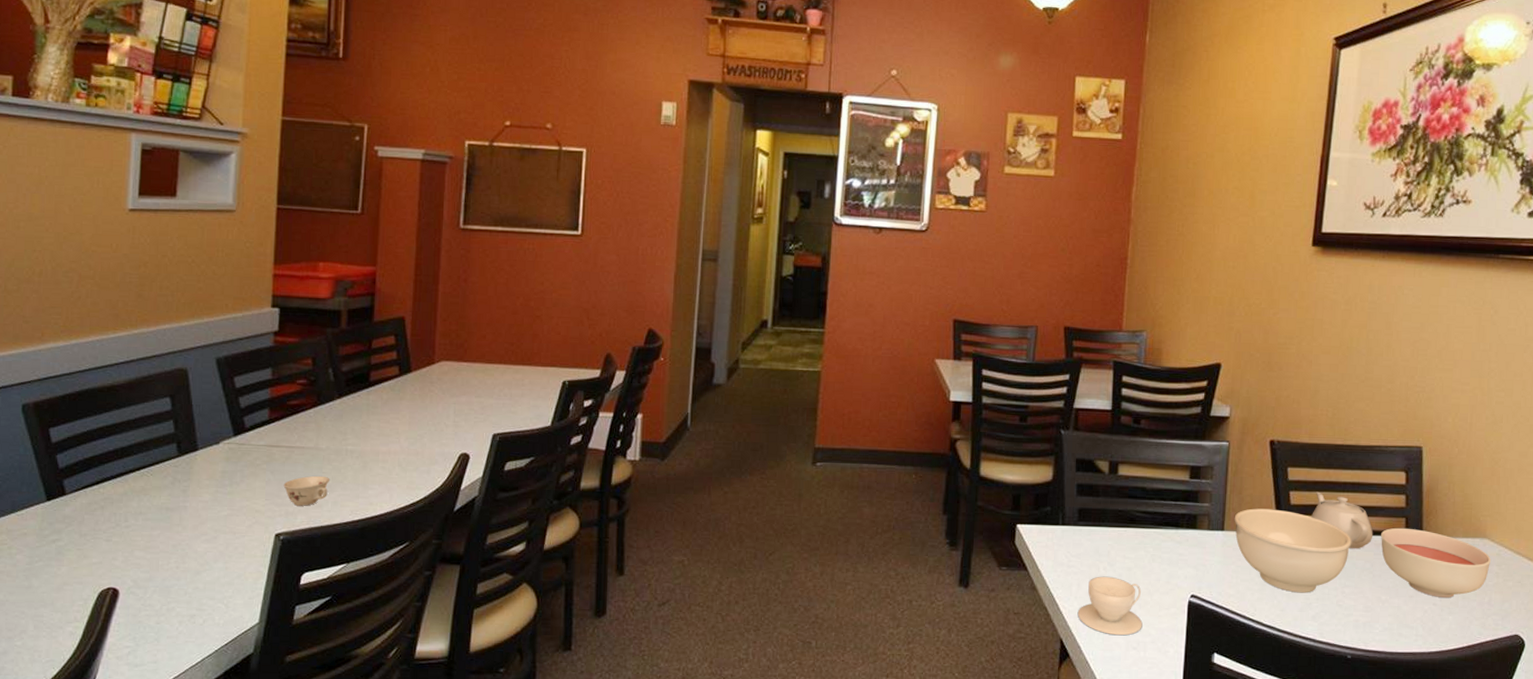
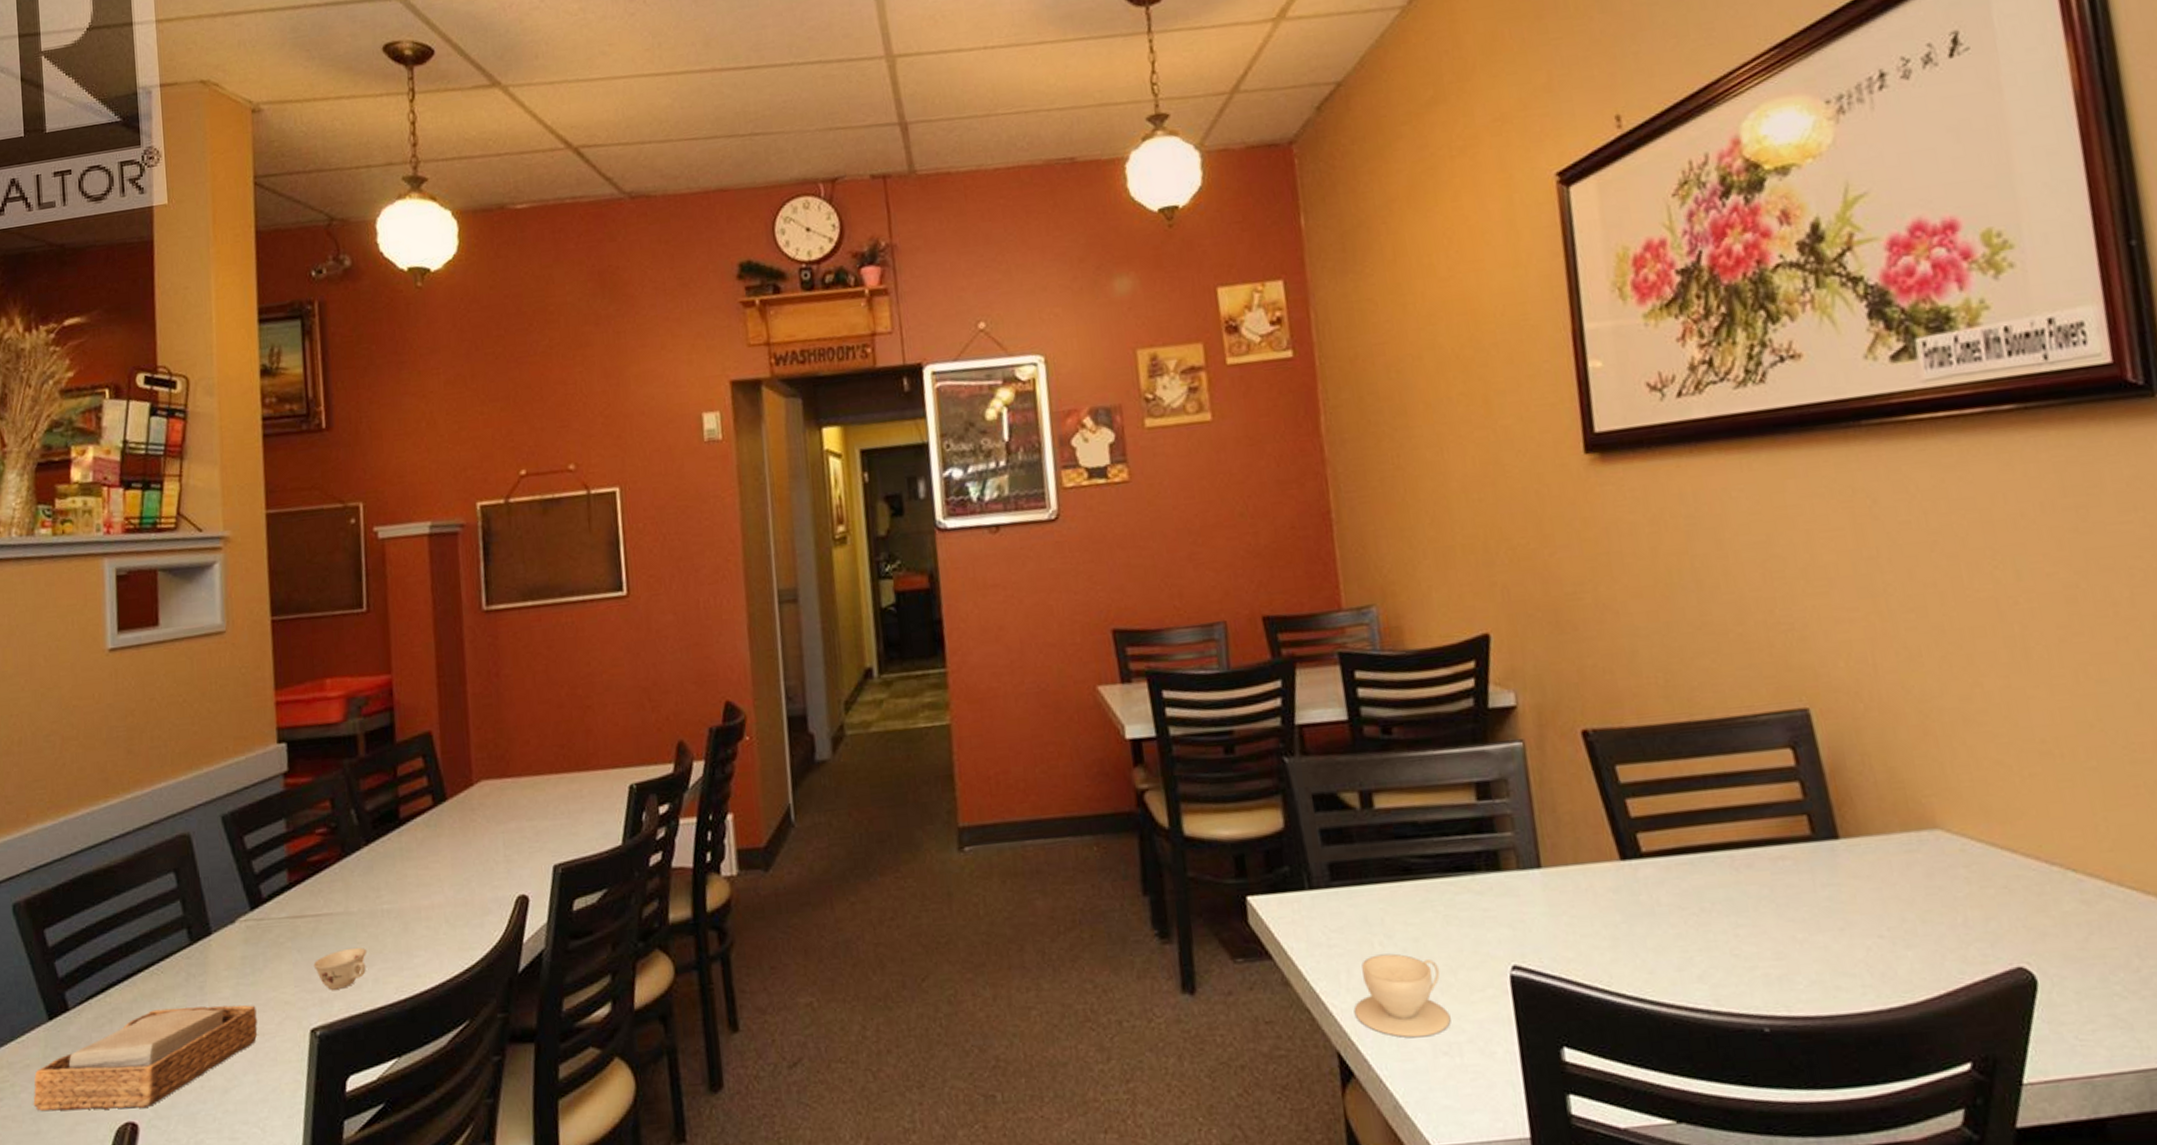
napkin holder: none [27,503,231,578] -> present [33,1004,258,1112]
soup bowl: present [1234,508,1352,593] -> none [1552,827,1735,945]
teapot: present [1311,491,1374,549] -> none [1664,794,1764,871]
bowl: present [1380,527,1492,598] -> none [1773,828,1954,926]

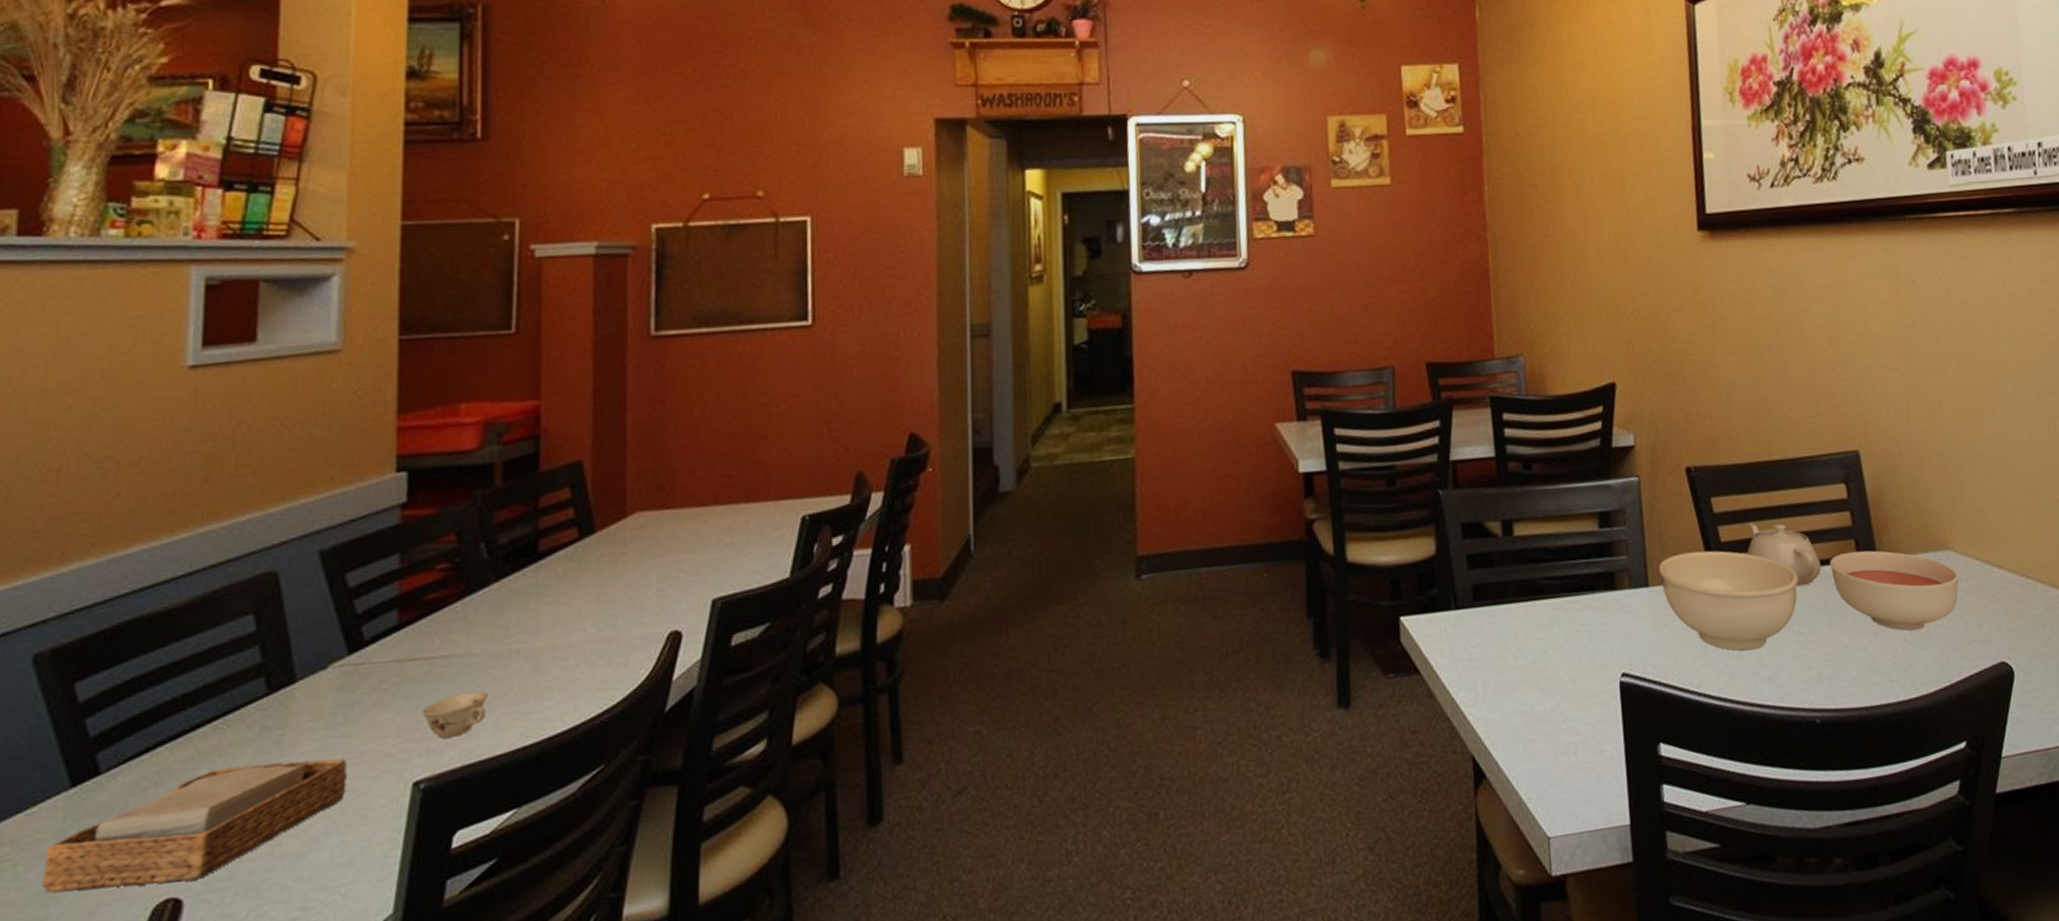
teacup: present [1353,953,1451,1038] -> none [1488,665,1570,741]
soup bowl: none [1552,827,1735,945] -> present [1658,550,1799,651]
teapot: none [1664,794,1764,871] -> present [1747,522,1822,587]
bowl: none [1773,828,1954,926] -> present [1829,550,1959,631]

